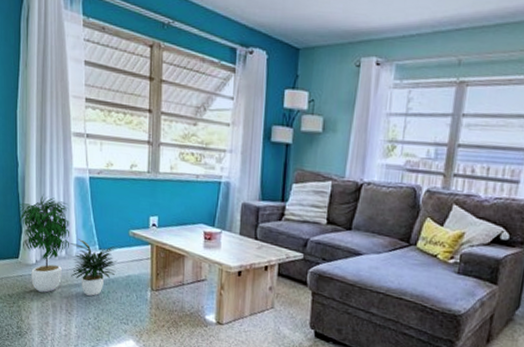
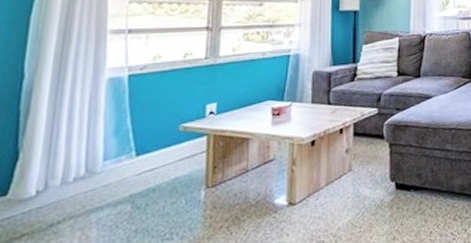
potted plant: present [18,194,118,296] -> none [15,105,162,233]

